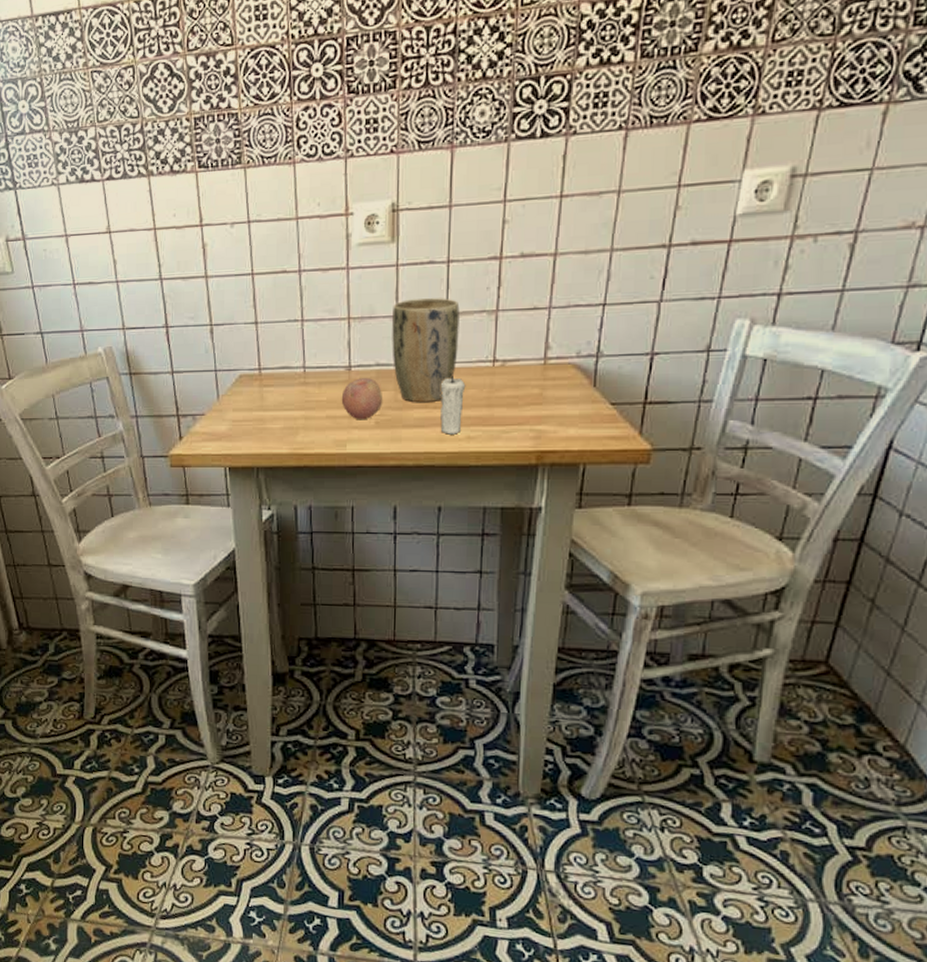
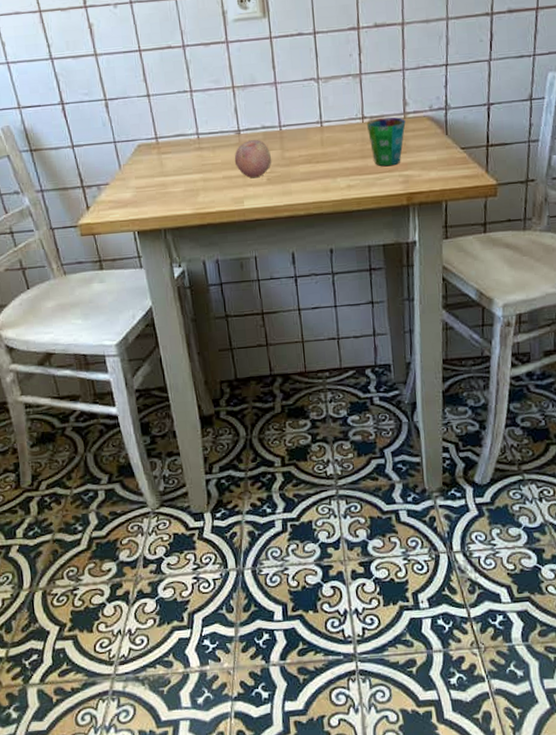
plant pot: present [392,298,460,403] -> none [271,65,332,159]
candle: present [440,370,466,435] -> none [319,128,342,185]
cup: none [497,361,545,419] -> present [366,117,406,167]

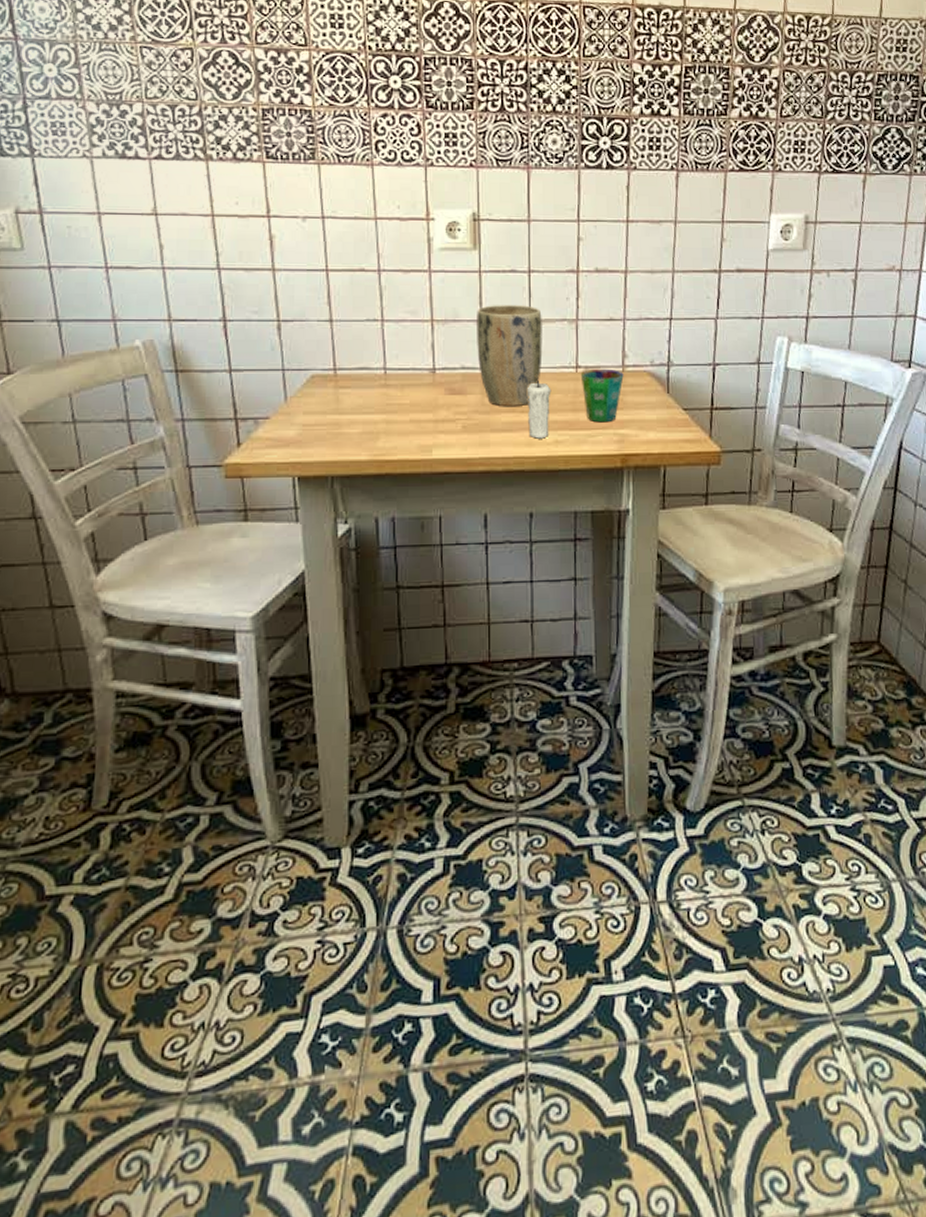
fruit: present [234,140,272,178] -> none [425,381,470,423]
plant pot: none [271,65,332,159] -> present [477,305,543,407]
candle: none [319,128,342,185] -> present [526,375,552,439]

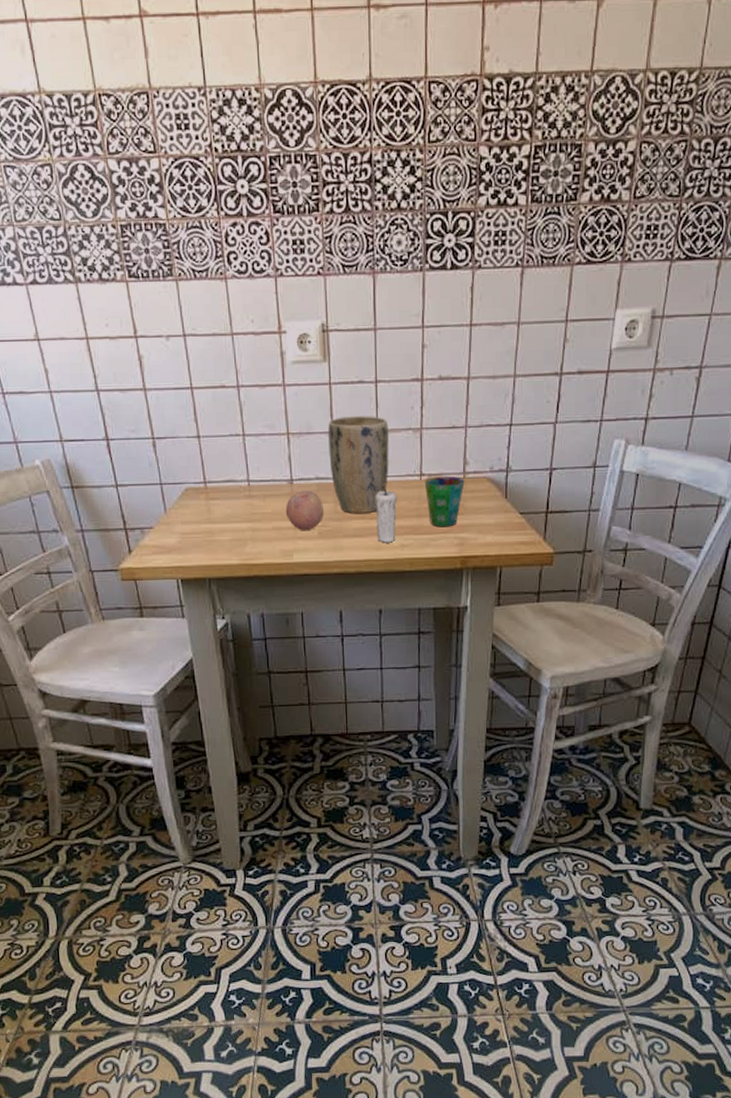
fruit: none [425,381,470,423] -> present [285,491,325,530]

